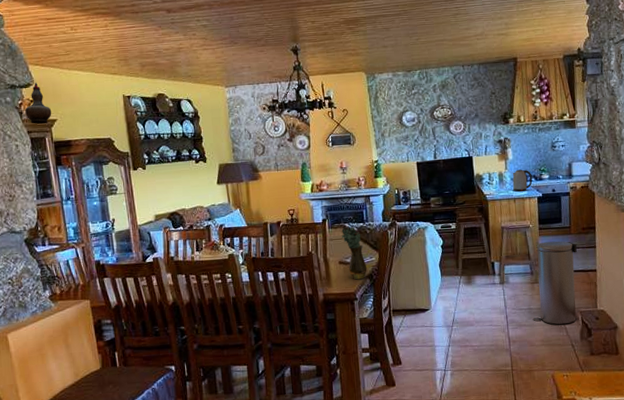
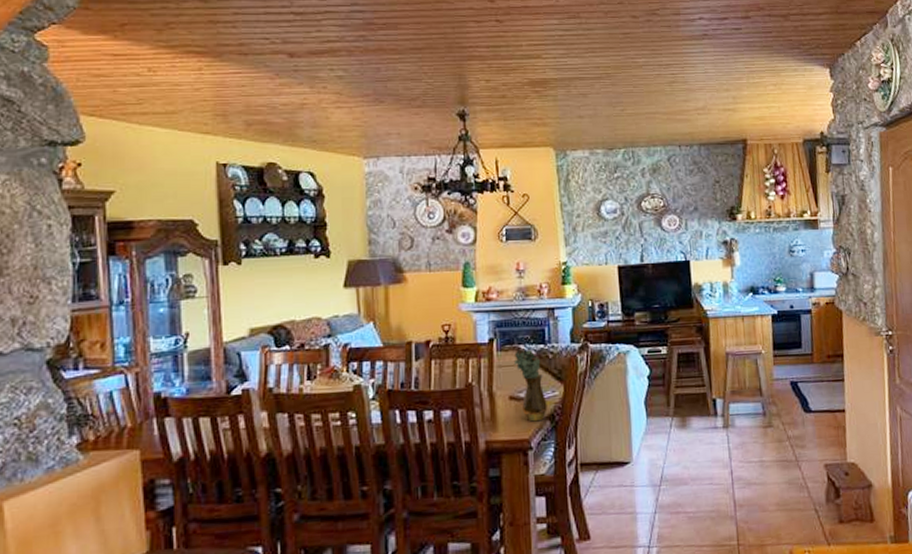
decorative vase: present [25,82,52,125] -> none [67,139,108,198]
kettle: present [512,169,533,192] -> none [740,279,765,307]
pedal bin: present [533,241,577,326] -> none [765,372,821,485]

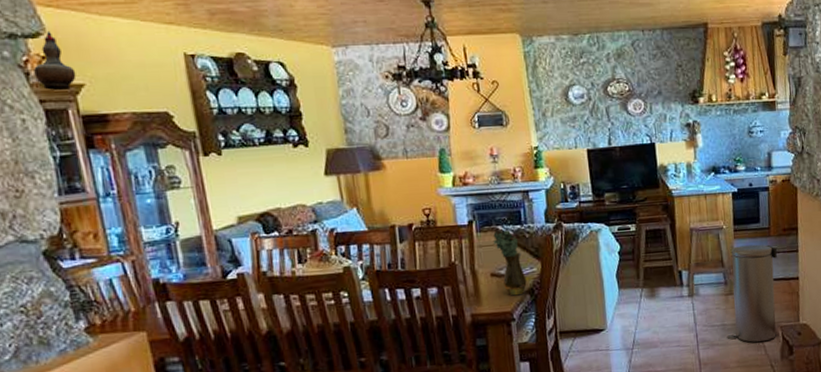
decorative vase: none [67,139,108,198] -> present [34,30,77,91]
pedal bin: none [765,372,821,485] -> present [727,244,777,344]

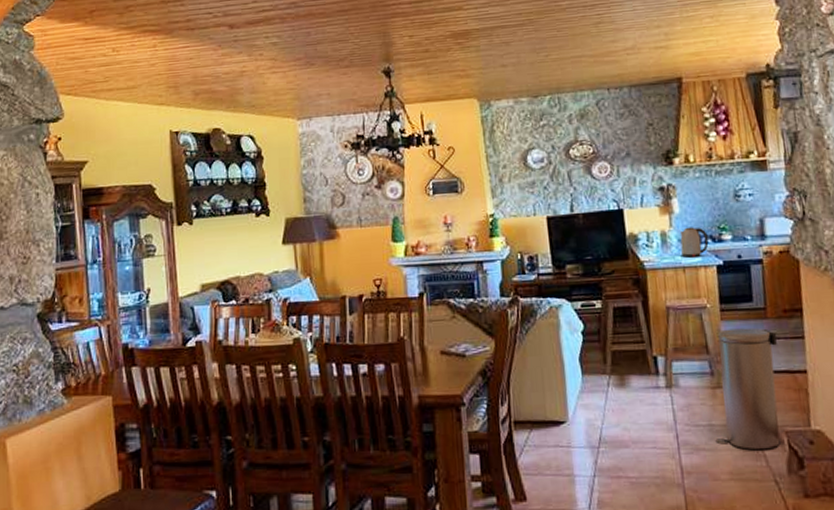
decorative vase: present [34,30,77,91] -> none [51,115,82,168]
vase: present [493,229,527,296] -> none [444,302,479,377]
kettle: none [703,159,726,186] -> present [680,227,709,258]

